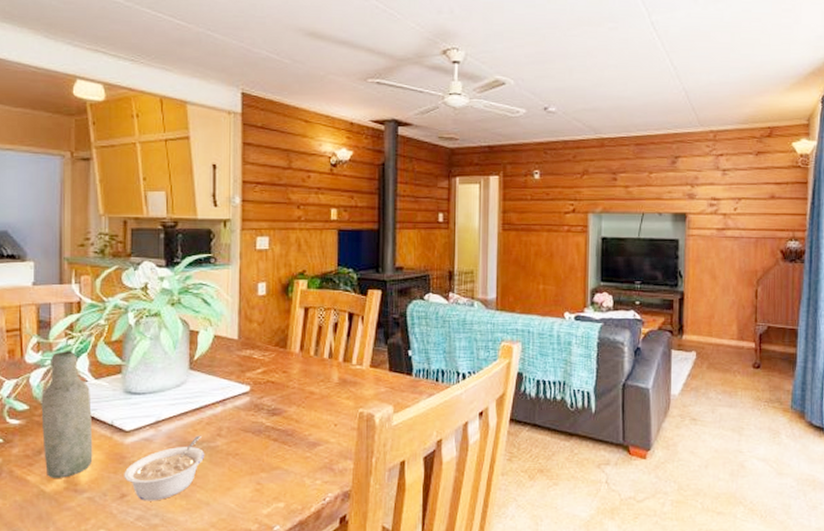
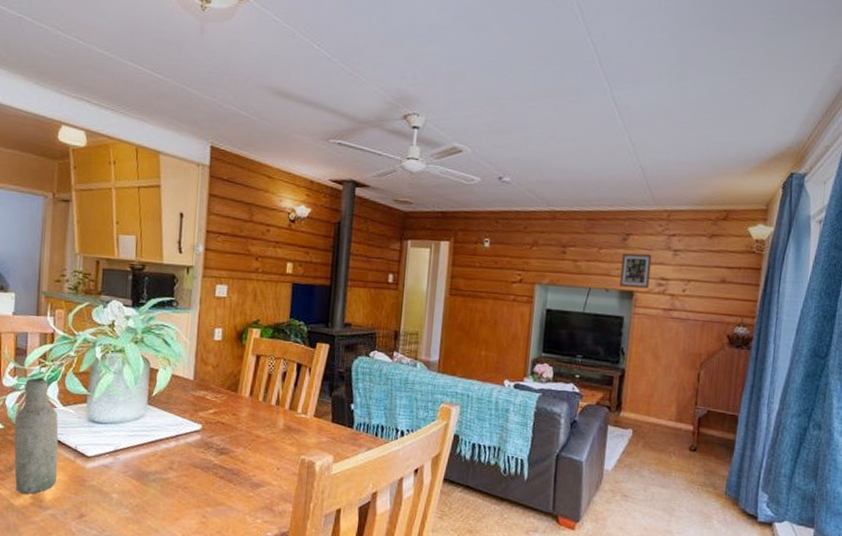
legume: present [124,435,205,501] -> none [83,466,157,524]
picture frame: none [672,175,702,210] -> present [619,253,652,288]

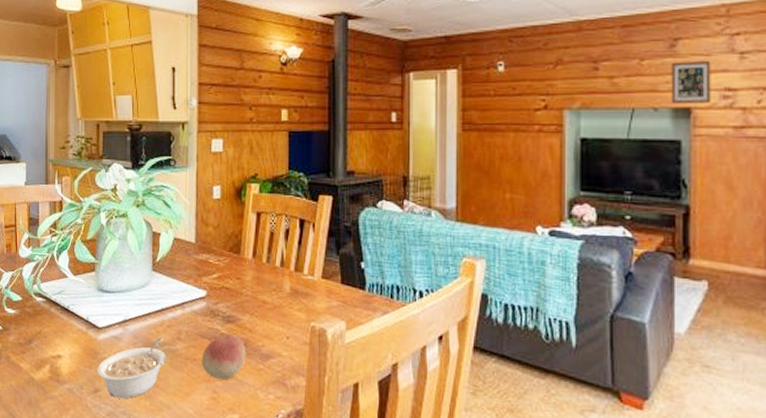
bottle: present [14,377,59,494] -> none [31,246,72,368]
legume: none [83,466,157,524] -> present [97,337,167,399]
fruit: none [193,465,238,507] -> present [202,334,246,381]

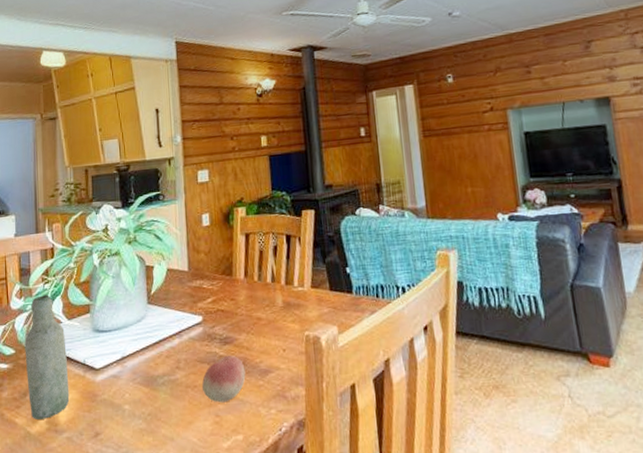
bottle: none [31,246,72,368] -> present [24,294,70,420]
legume: present [97,337,167,399] -> none [96,369,167,439]
picture frame: present [671,61,711,104] -> none [588,57,624,95]

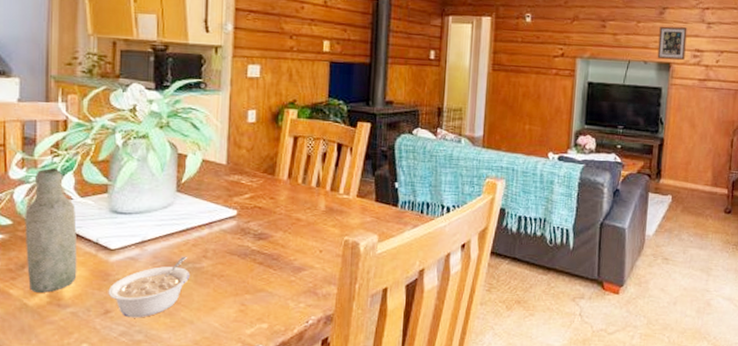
legume: none [96,369,167,439] -> present [108,256,191,318]
fruit: present [202,356,246,403] -> none [230,251,278,293]
picture frame: none [588,57,624,95] -> present [657,26,687,60]

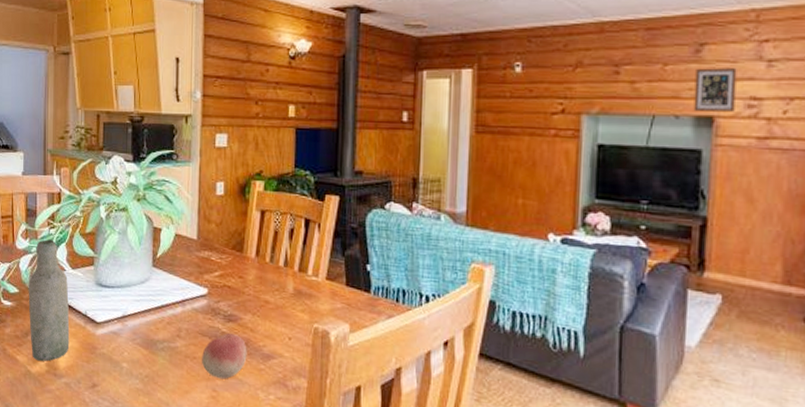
legume: present [108,256,191,318] -> none [95,334,166,395]
fruit: none [230,251,278,293] -> present [202,333,247,379]

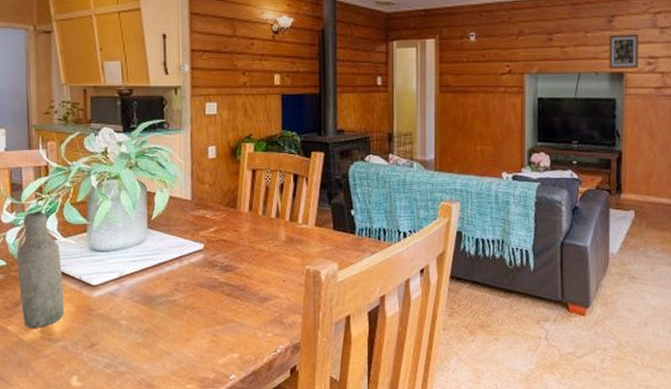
fruit: present [202,333,247,379] -> none [201,283,245,324]

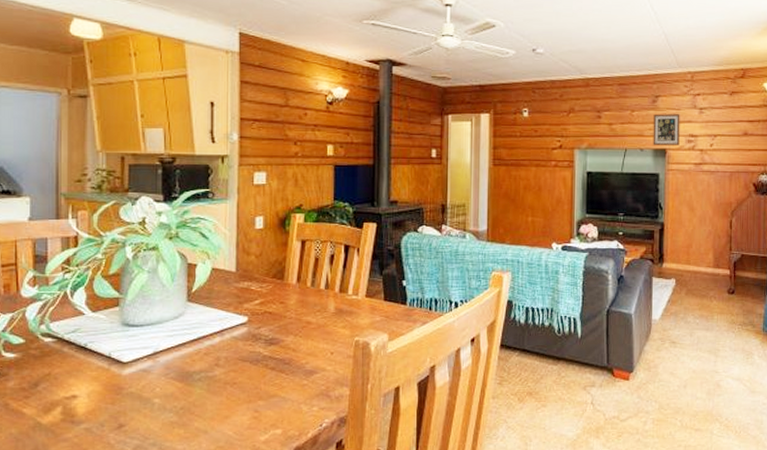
bottle: present [16,210,65,328] -> none [37,283,90,410]

